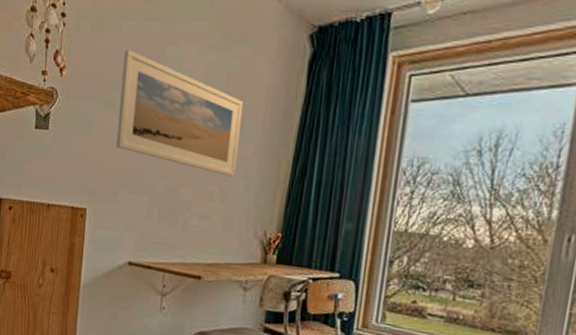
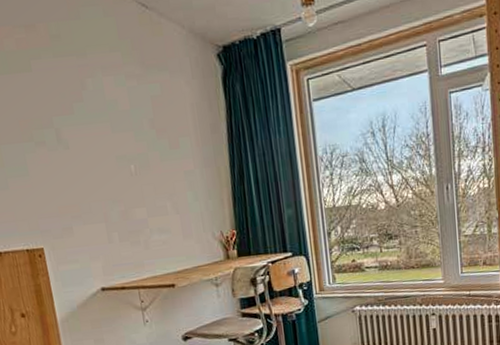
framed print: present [116,49,243,177] -> none [41,87,182,191]

